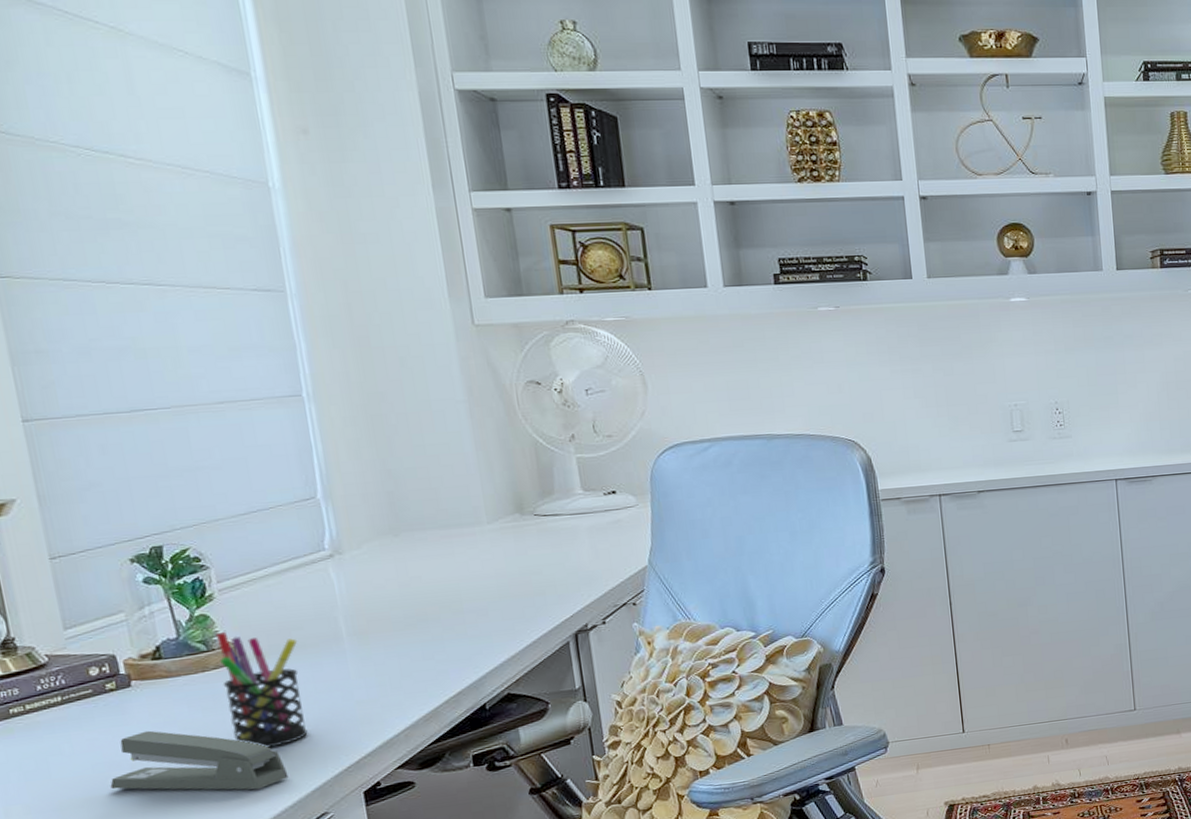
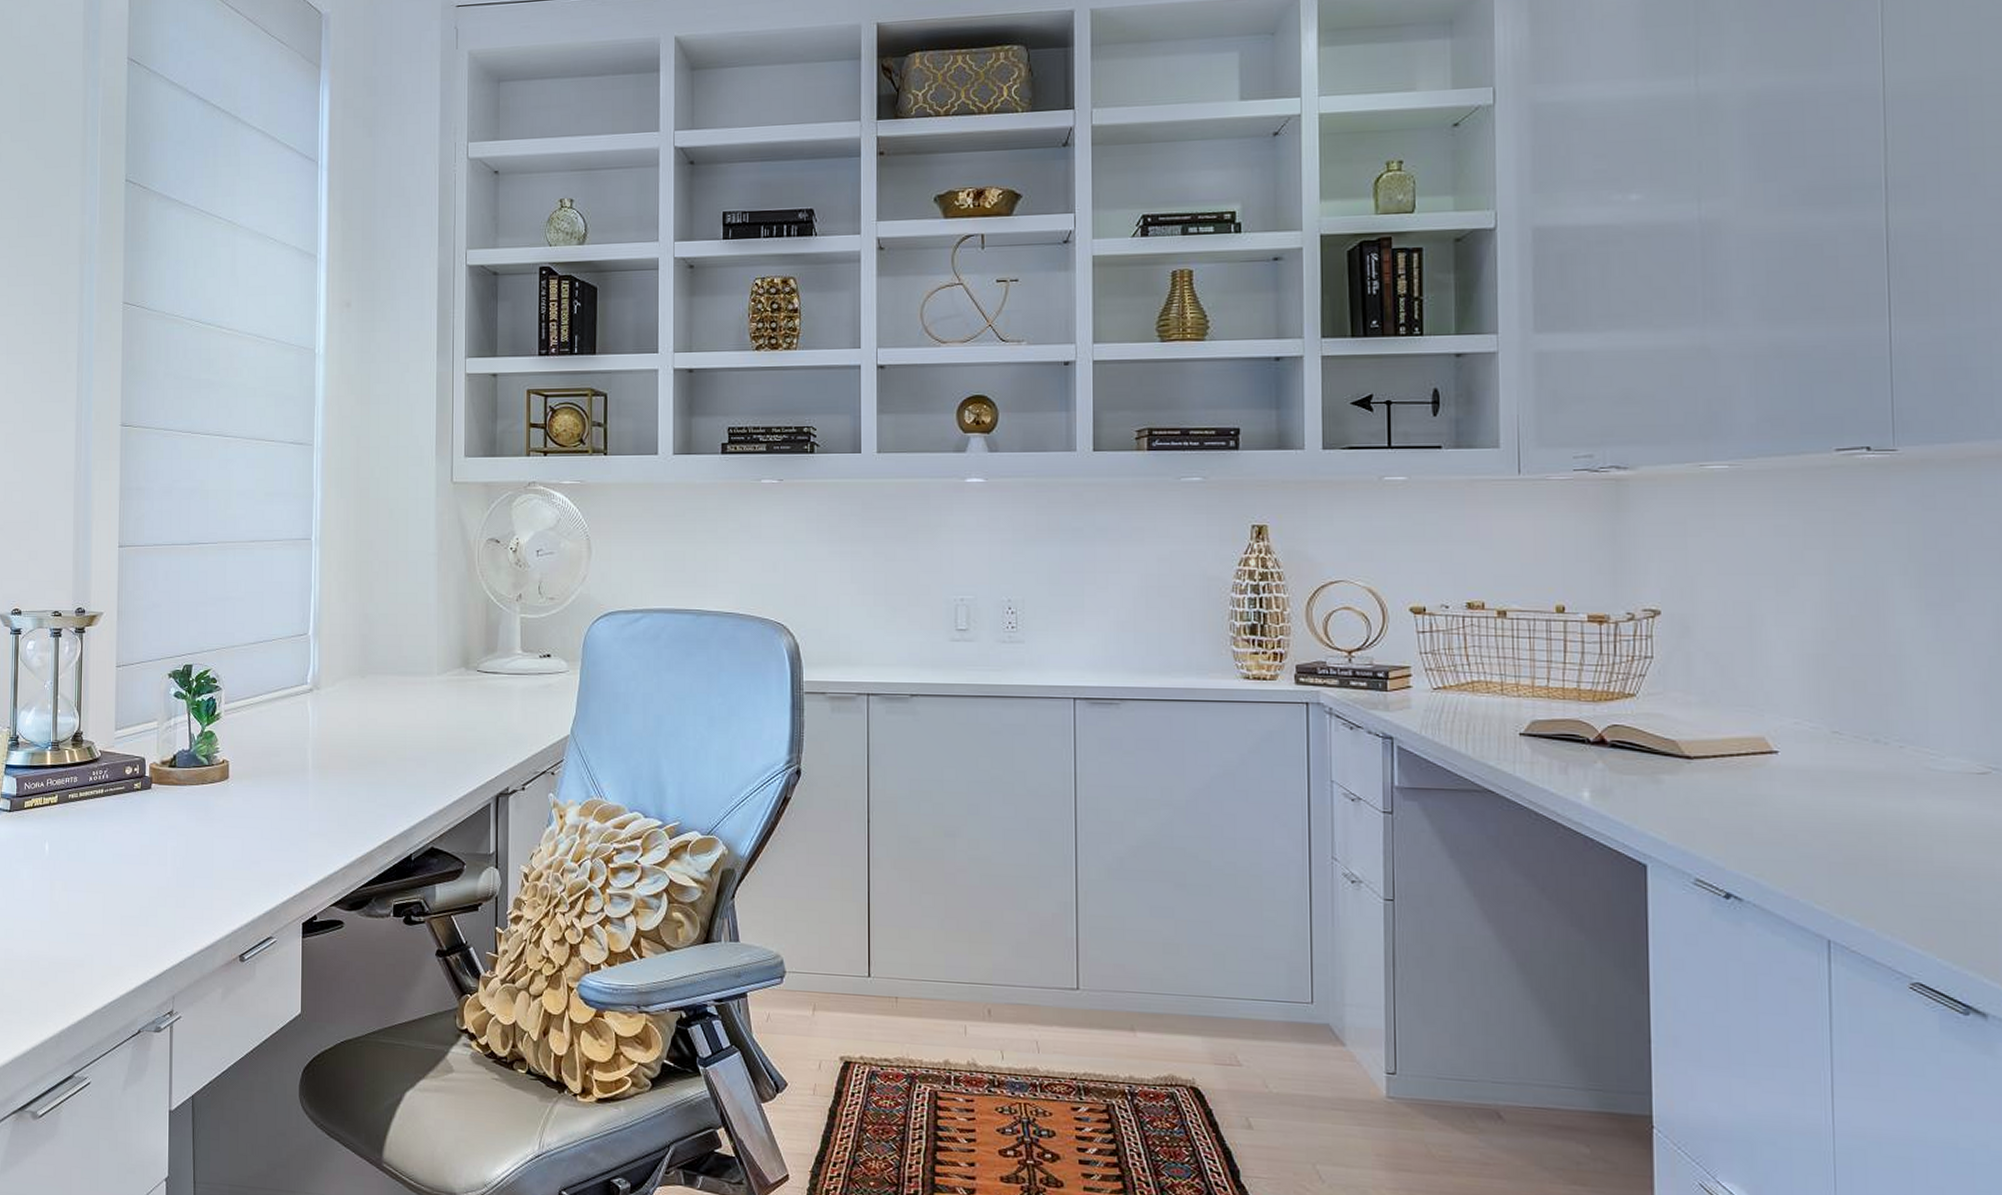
stapler: present [110,730,289,790] -> none [123,831,248,903]
pen holder: present [215,631,308,748] -> none [214,749,275,865]

